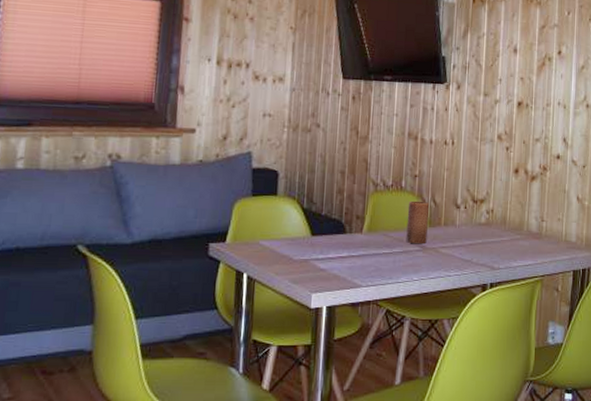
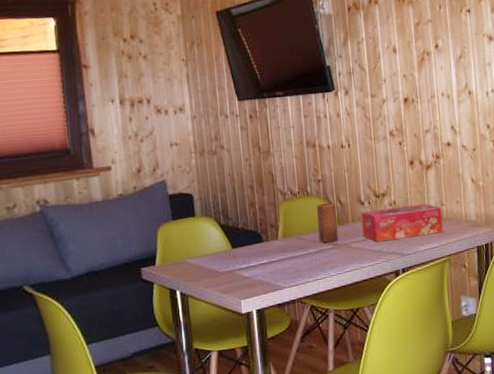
tissue box: none [454,216,541,251] -> present [361,204,443,242]

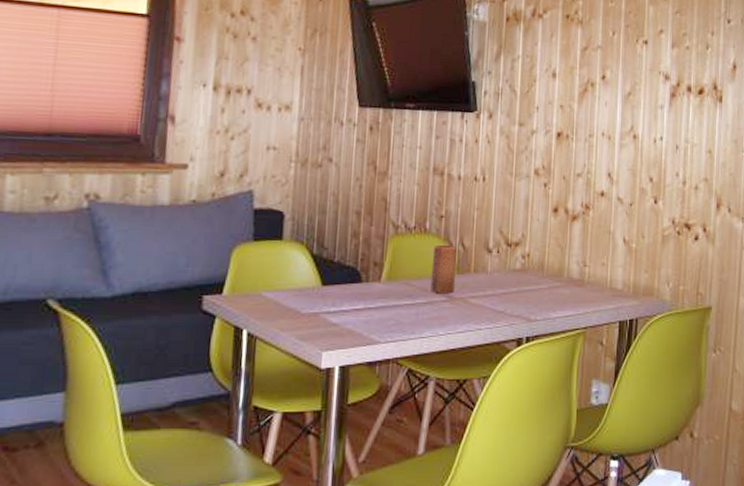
tissue box: present [361,204,443,242] -> none [485,261,584,301]

